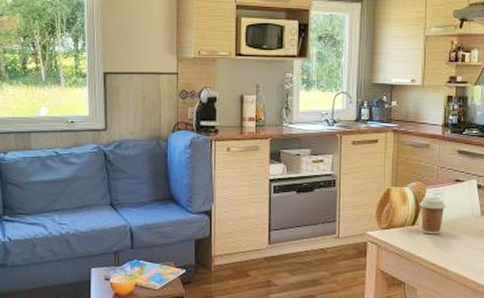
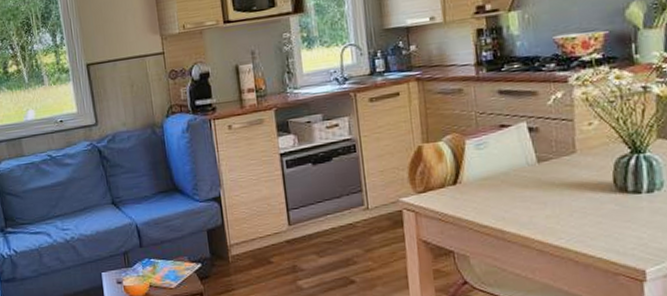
coffee cup: present [419,197,447,235] -> none [458,148,493,193]

